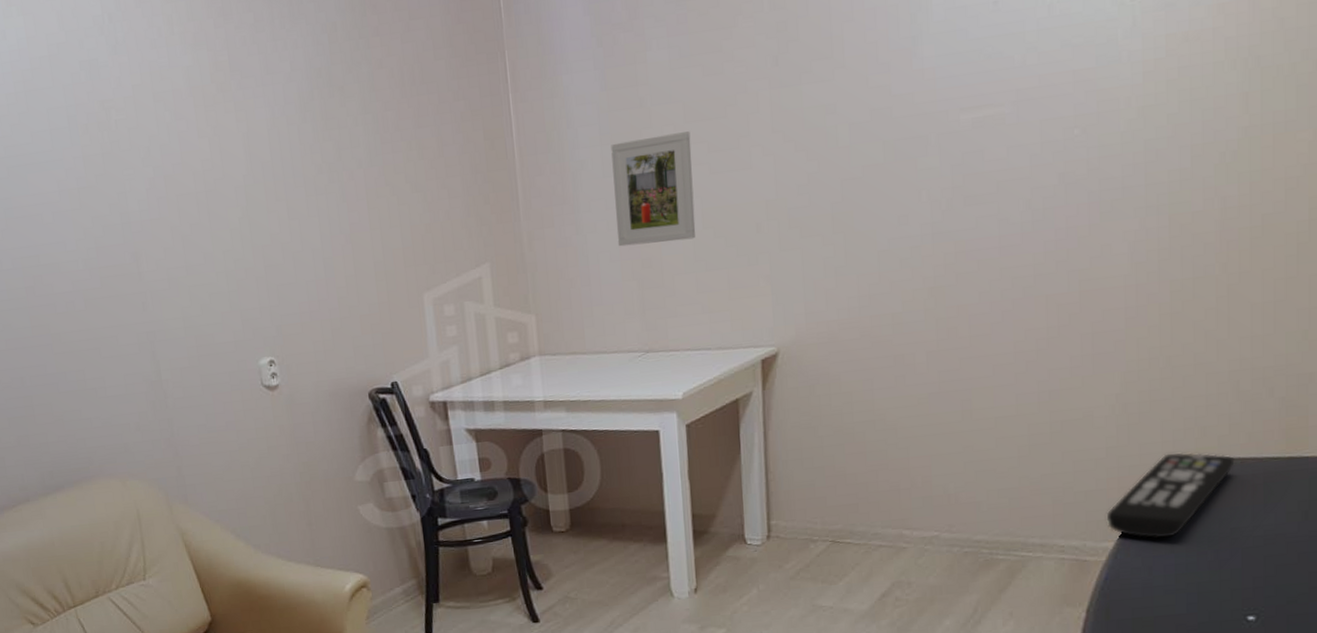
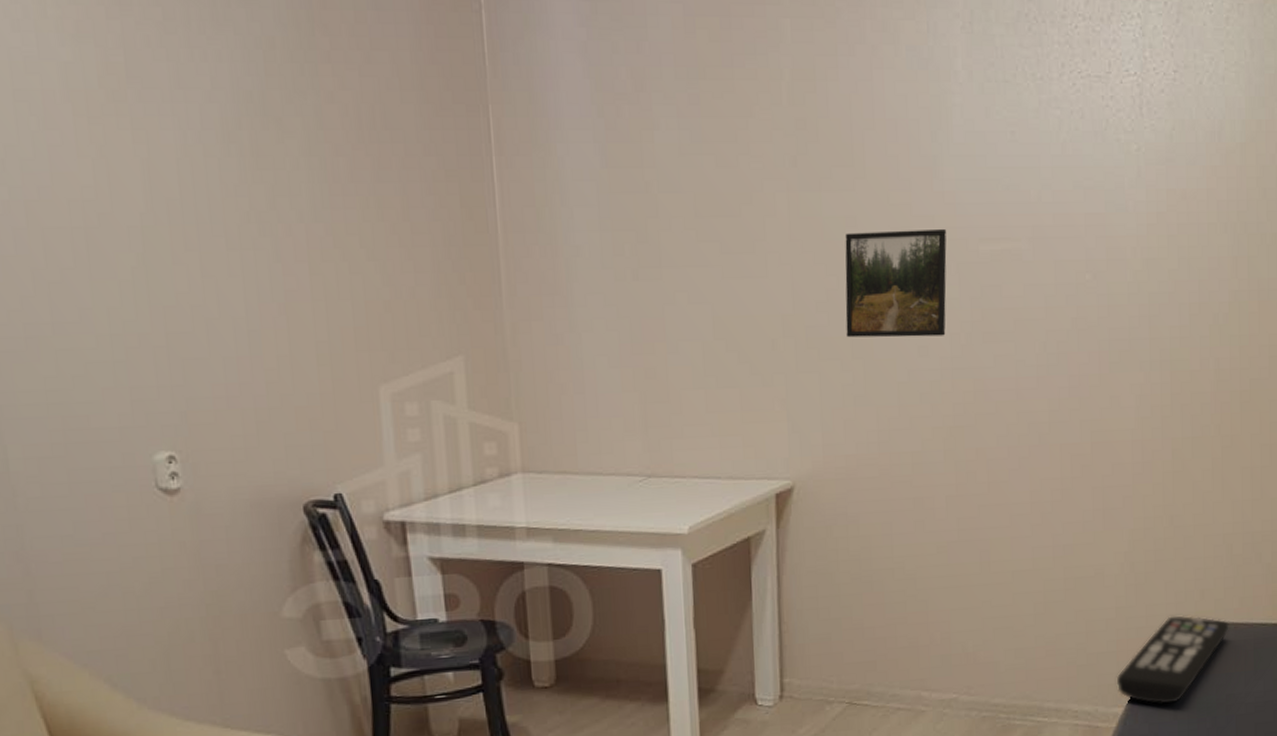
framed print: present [611,131,696,247] -> none [611,227,706,351]
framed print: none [825,103,927,215] -> present [845,228,947,338]

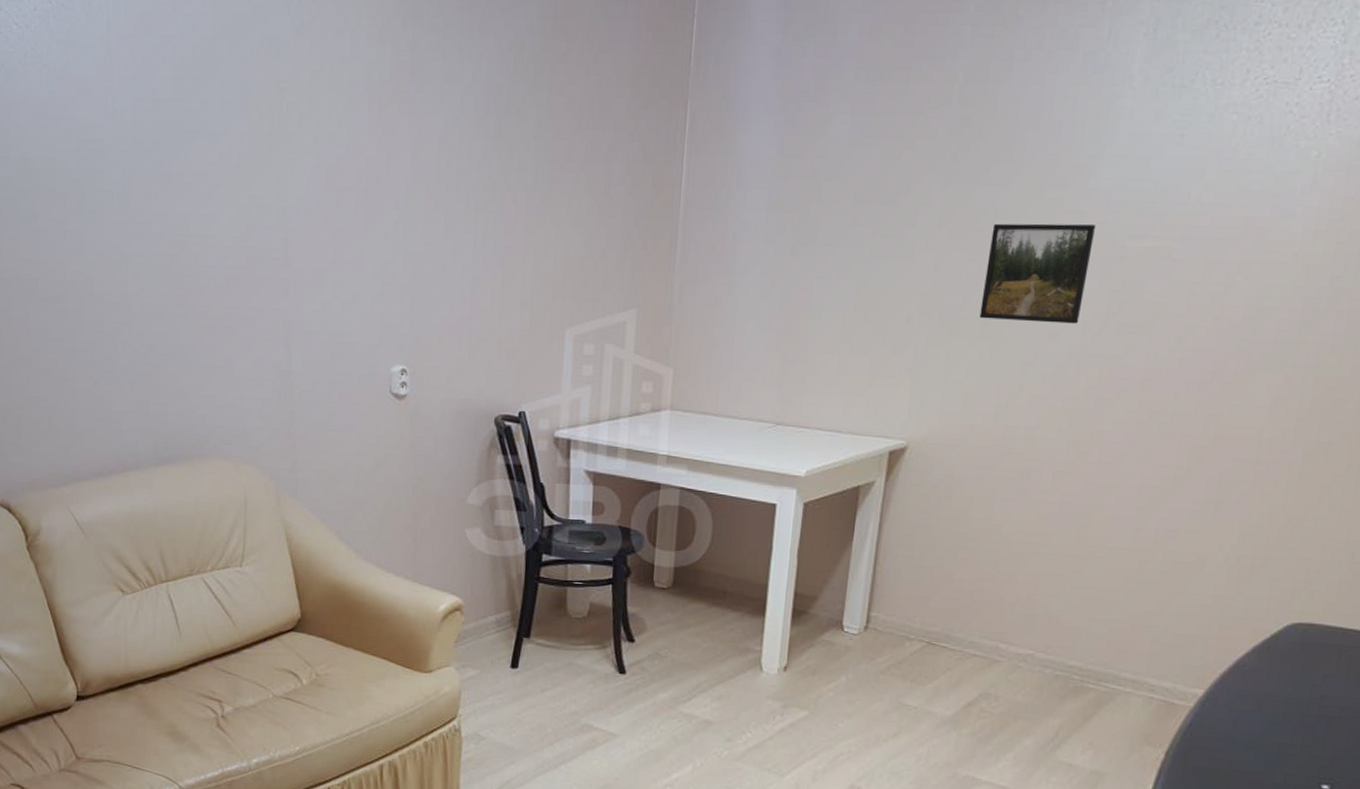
remote control: present [1116,615,1229,704] -> none [1200,611,1337,694]

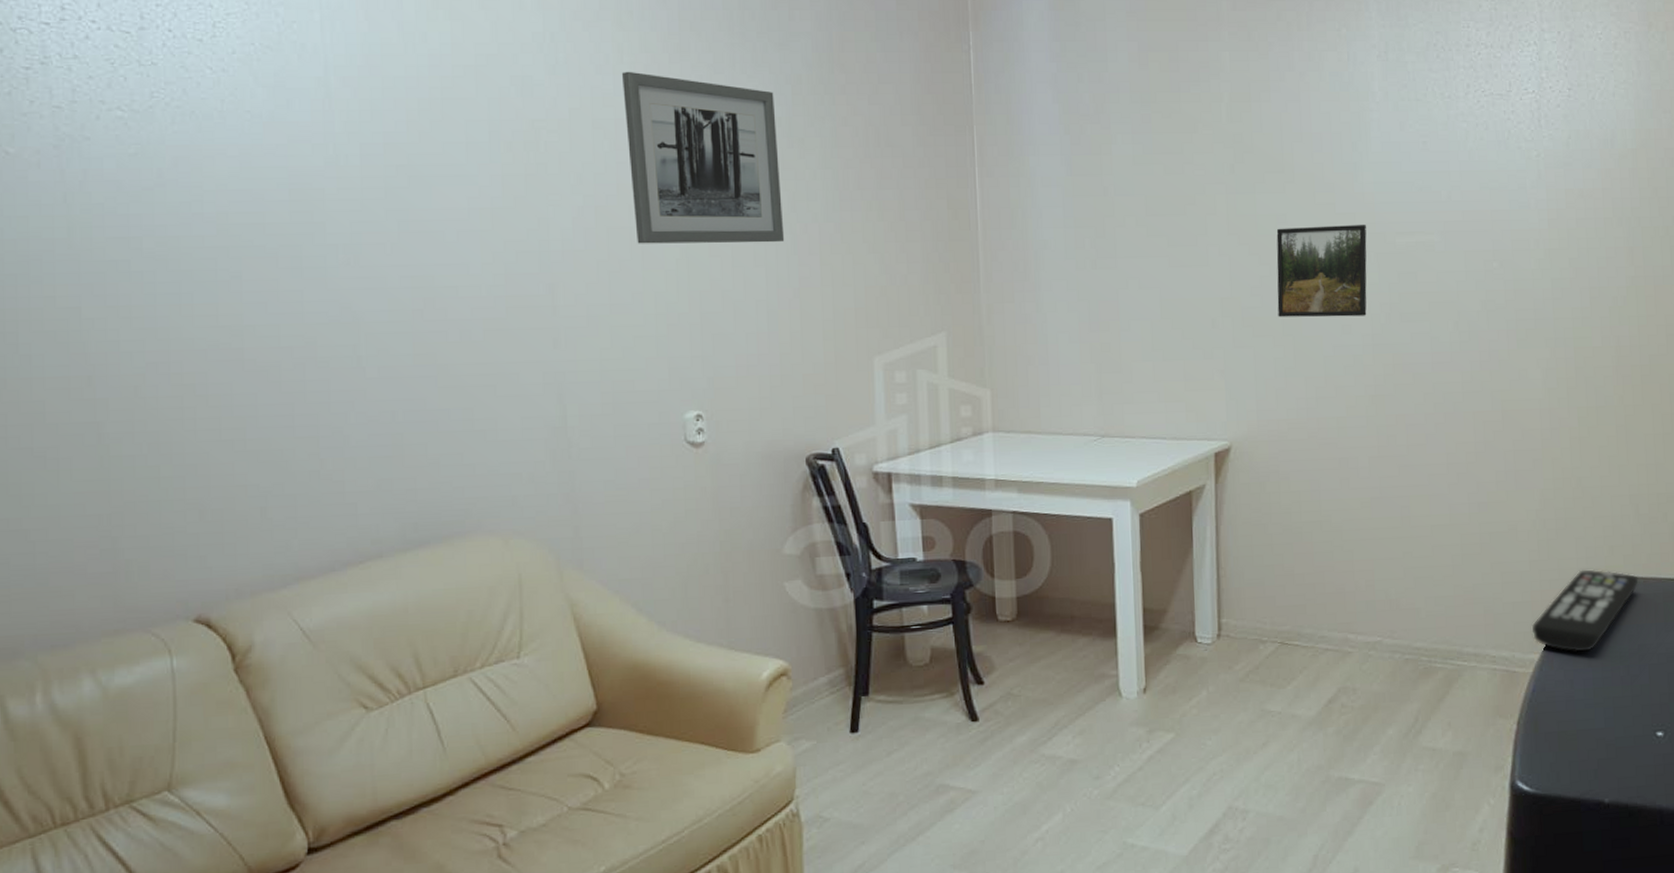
wall art: none [358,34,497,211] -> present [621,71,785,244]
remote control: none [1200,611,1337,694] -> present [1531,569,1639,652]

